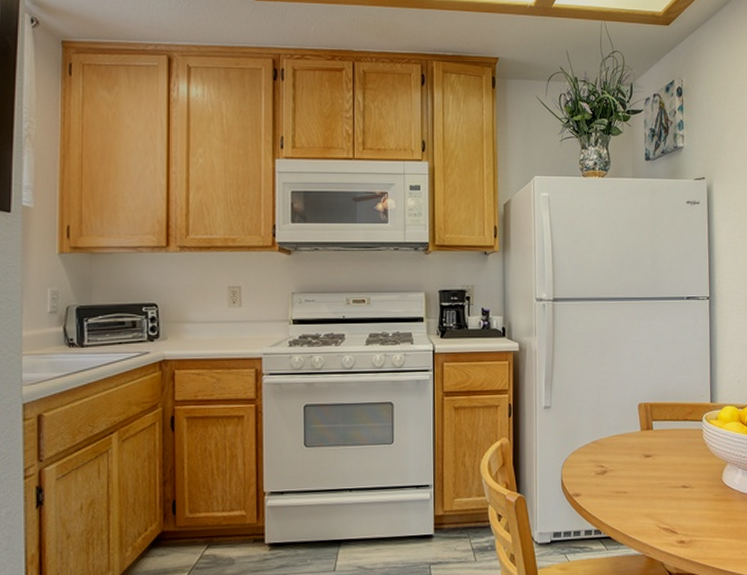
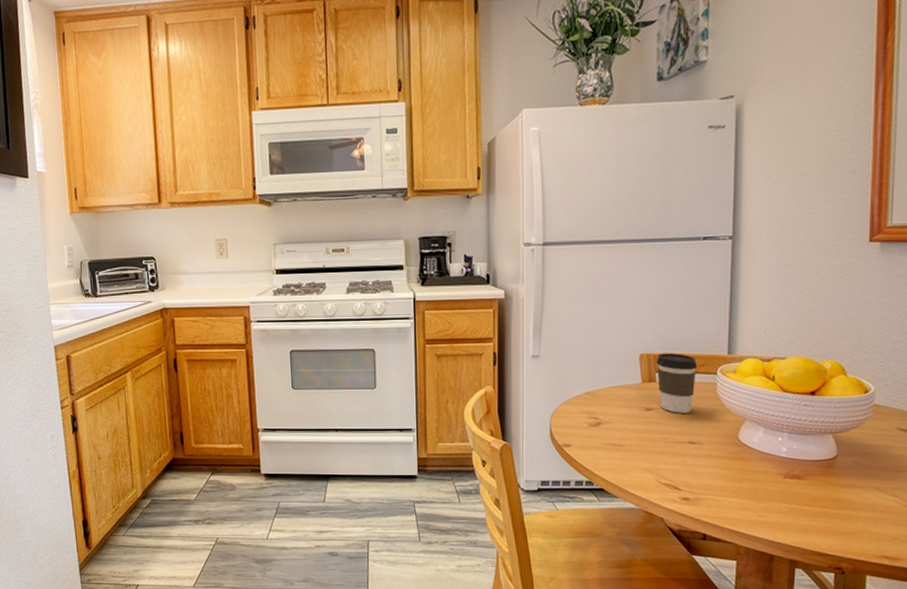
coffee cup: none [652,402,686,459] -> present [656,353,697,413]

